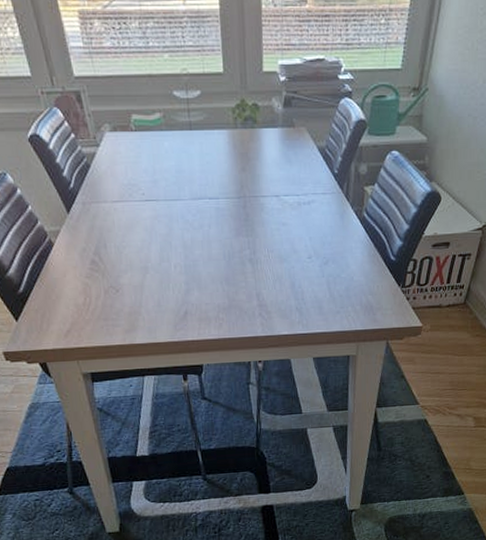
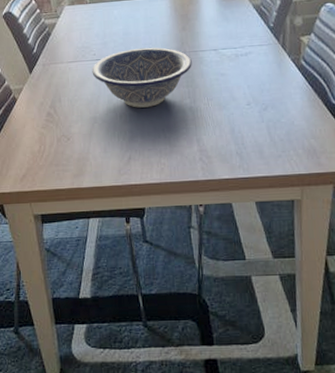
decorative bowl: none [141,189,252,258] -> present [92,47,192,108]

